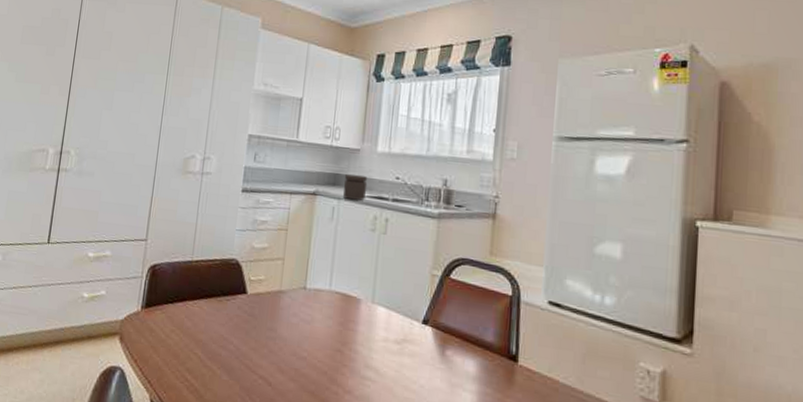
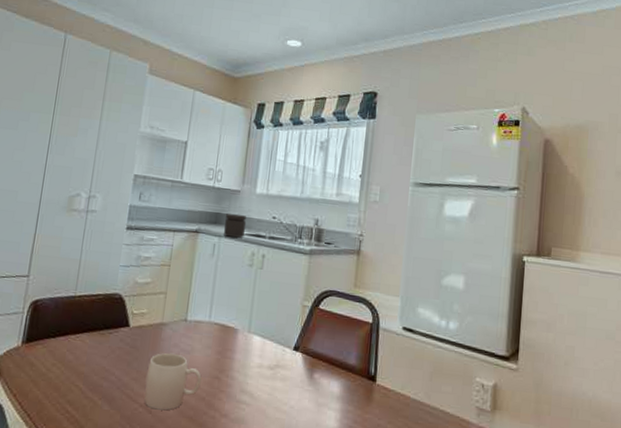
mug: none [263,322,323,384] -> present [144,352,202,411]

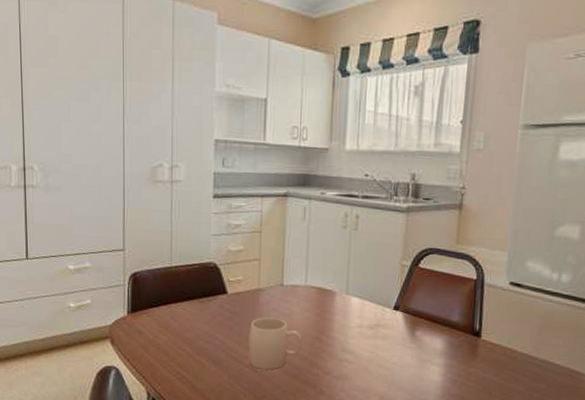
jar: present [223,214,246,238] -> none [313,174,337,199]

